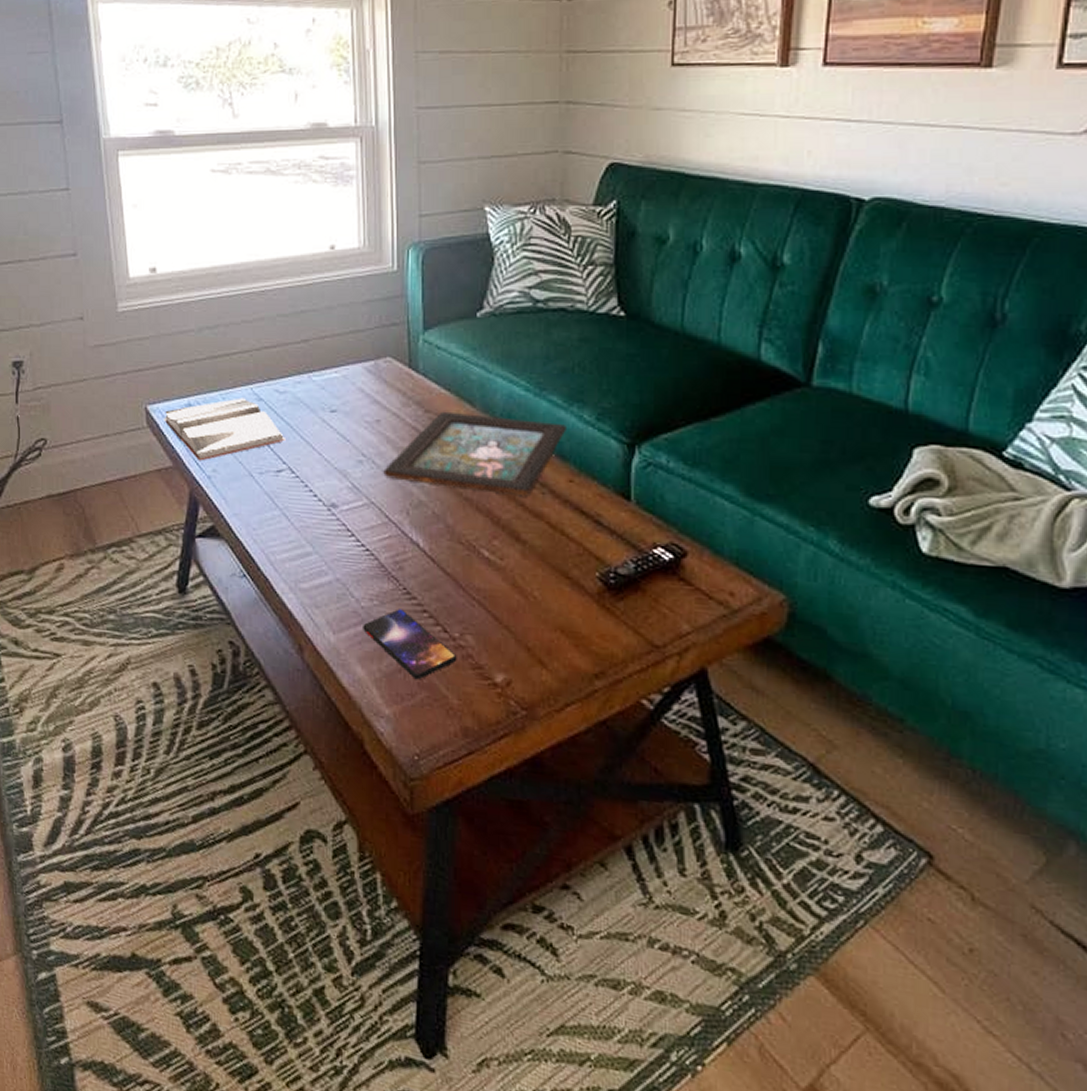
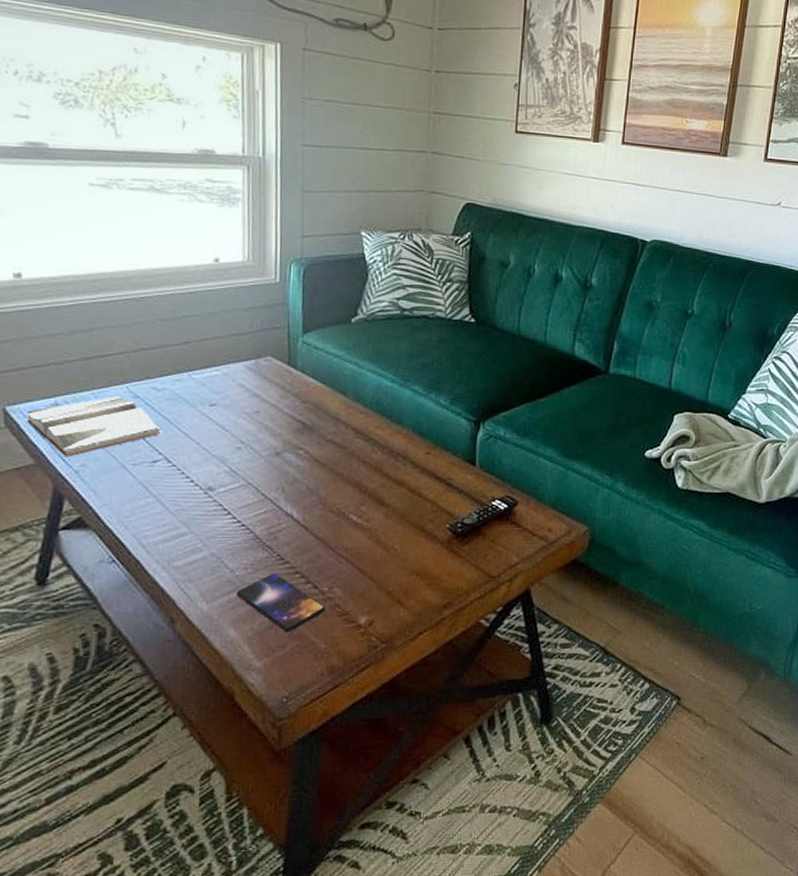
decorative tray: present [383,411,566,497] -> none [261,401,426,469]

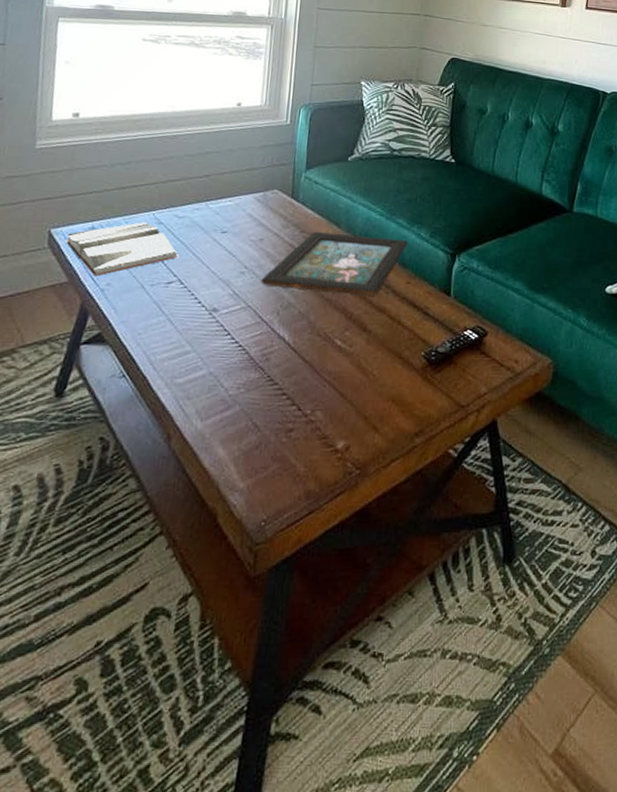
smartphone: present [236,573,326,633] -> none [228,394,307,454]
decorative tray: none [261,401,426,469] -> present [261,231,408,296]

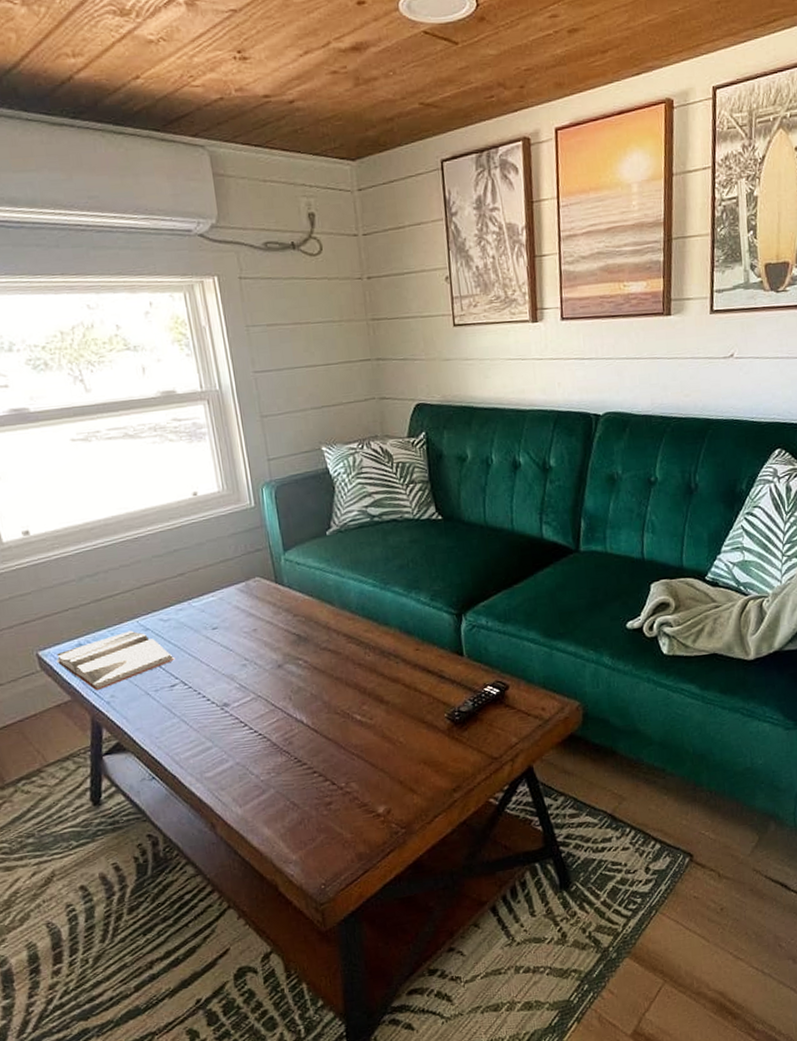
decorative tray: present [261,231,408,296] -> none [265,608,409,674]

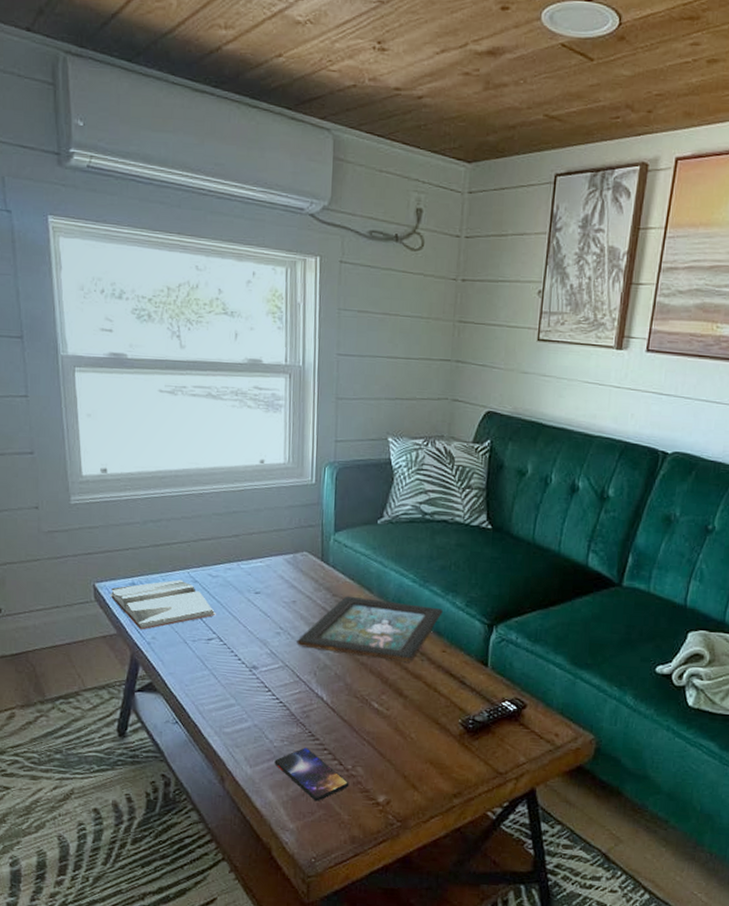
smartphone: none [264,775,346,827] -> present [274,747,349,802]
decorative tray: none [265,608,409,674] -> present [297,595,443,663]

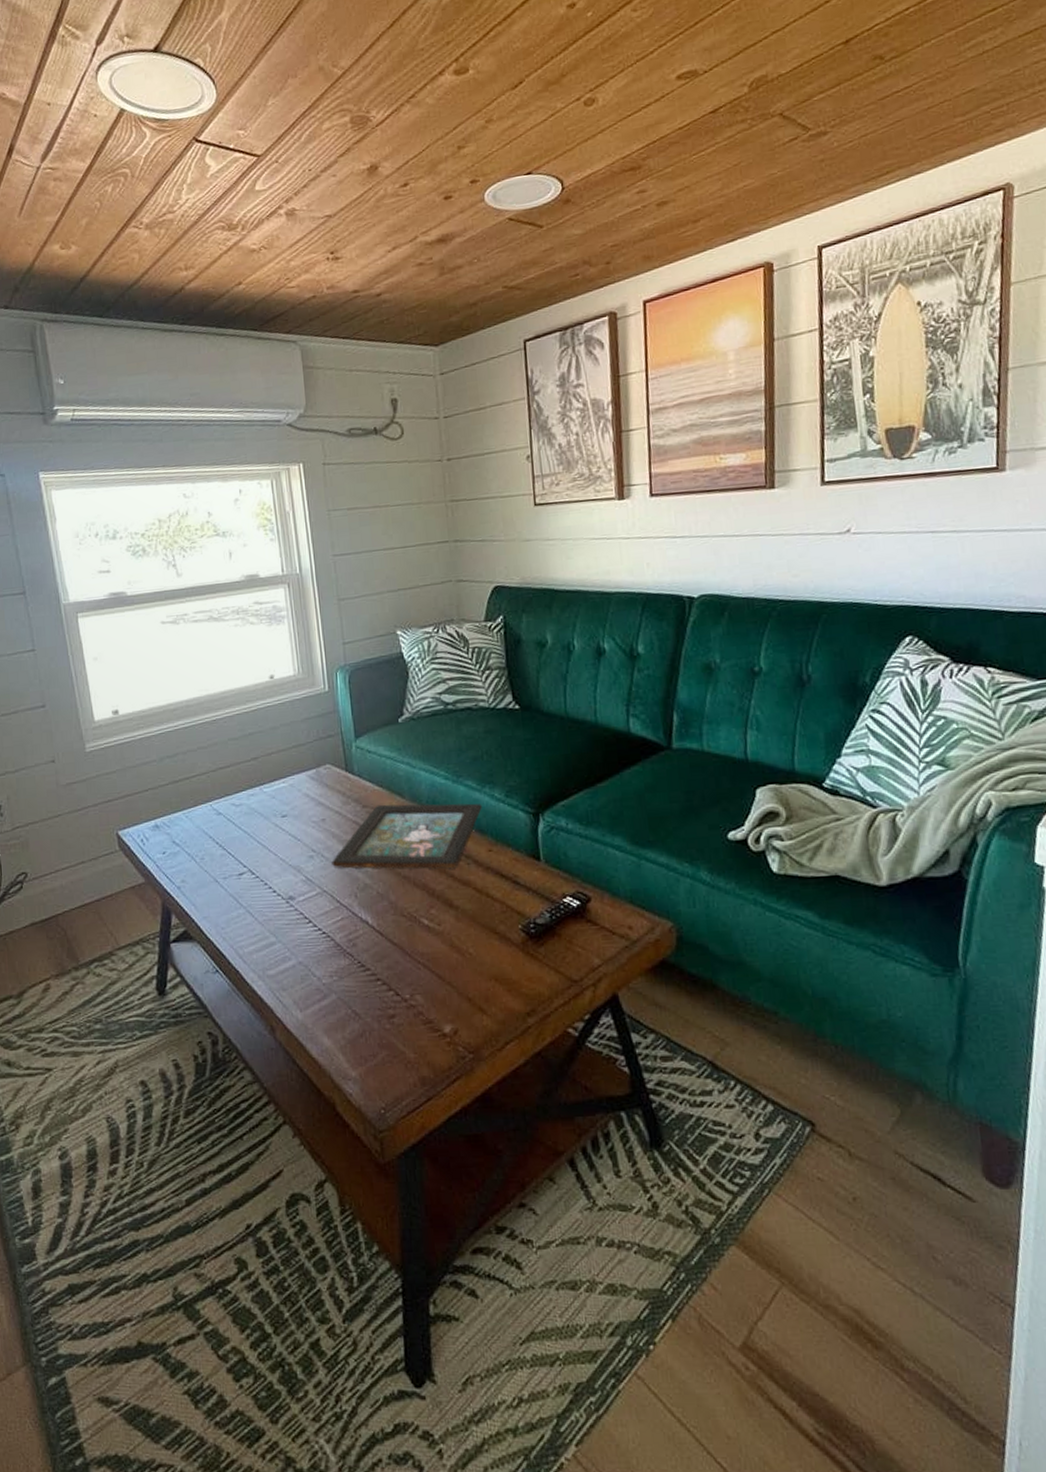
hardback book: present [110,579,216,630] -> none [134,814,244,875]
smartphone: present [274,747,349,802] -> none [326,981,410,1042]

